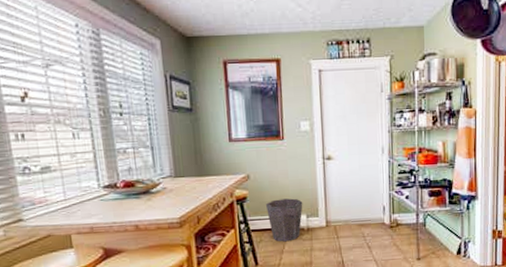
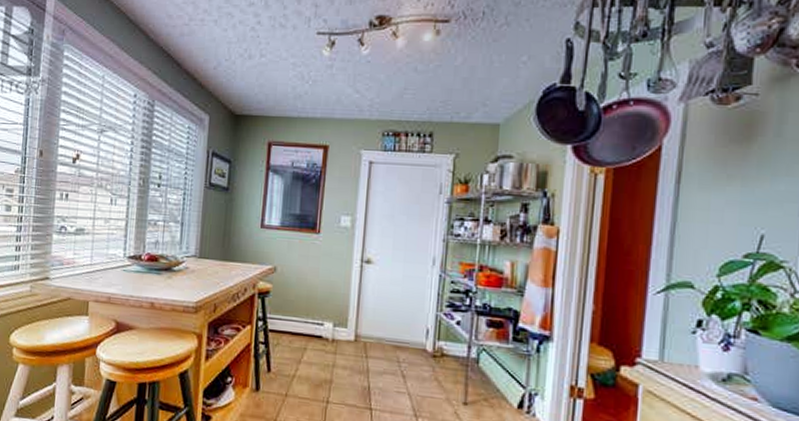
waste bin: present [266,198,303,242] -> none [289,299,331,351]

